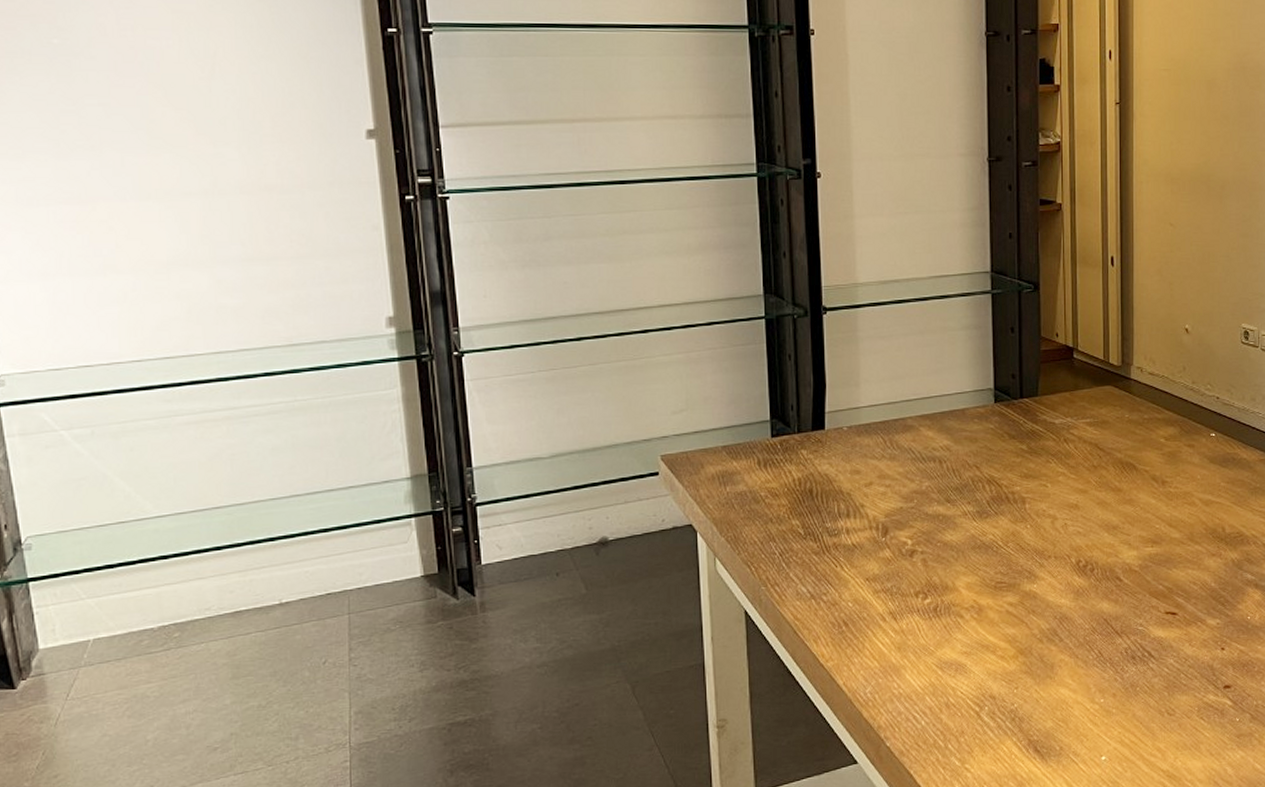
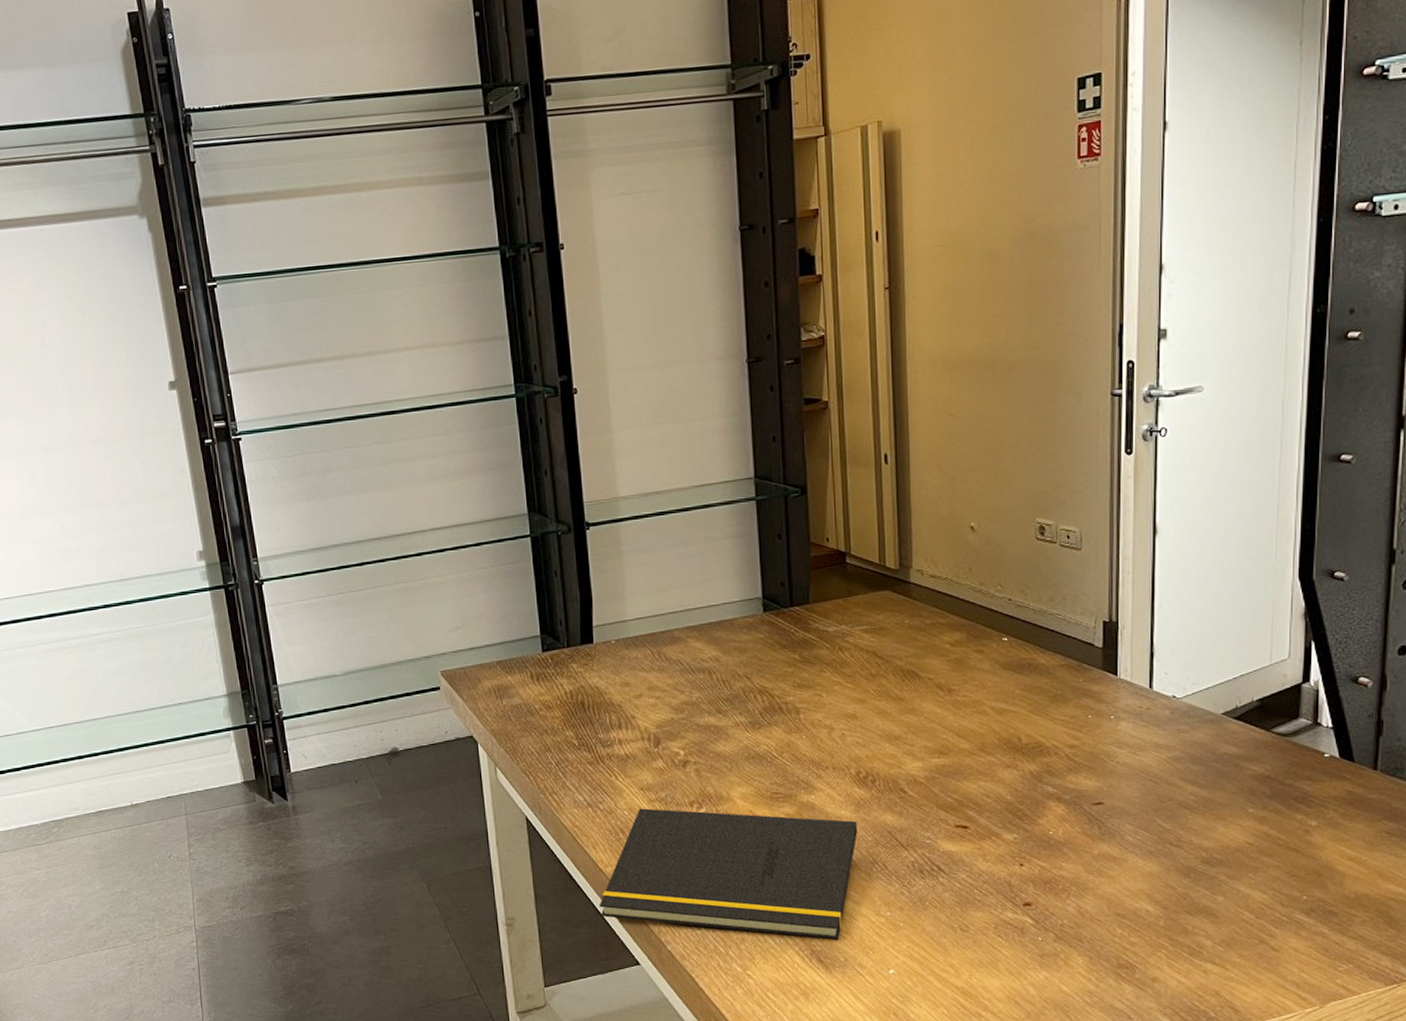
notepad: none [817,599,1076,729] -> present [598,808,858,940]

